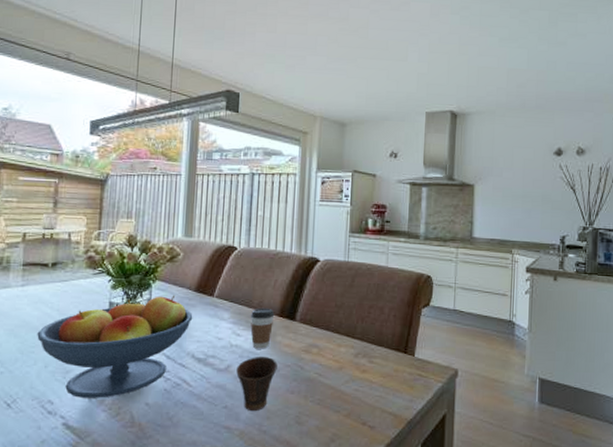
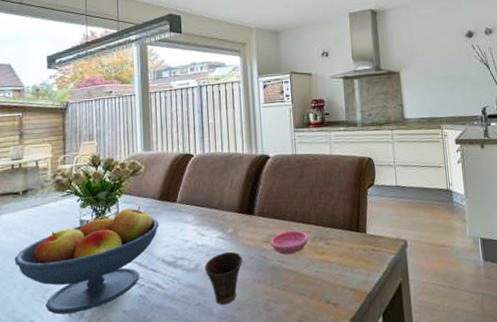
coffee cup: present [250,307,275,349] -> none [212,206,235,246]
saucer: none [309,342,352,367] -> present [270,230,309,254]

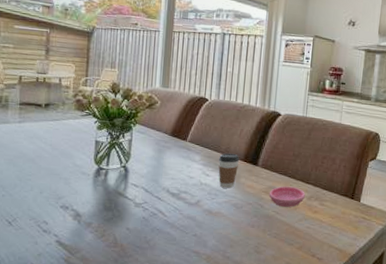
fruit bowl: present [14,206,159,315] -> none [33,137,168,222]
cup: present [205,252,242,306] -> none [205,194,241,241]
coffee cup: none [212,206,235,246] -> present [218,153,240,189]

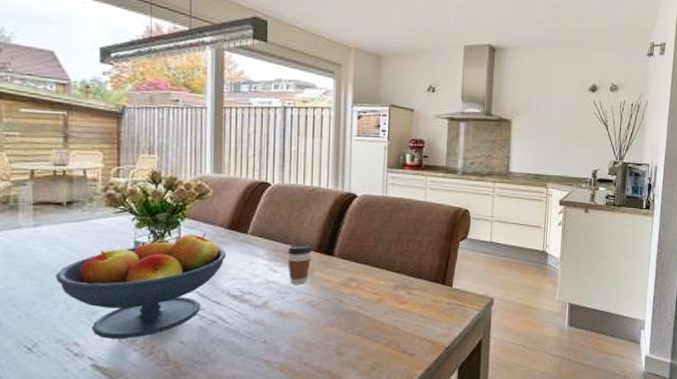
fruit bowl: none [33,137,168,222] -> present [56,233,227,339]
saucer: present [269,186,306,207] -> none [348,276,391,300]

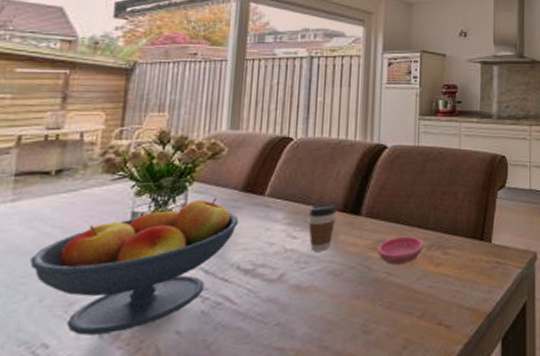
saucer: none [348,276,391,300] -> present [377,235,425,265]

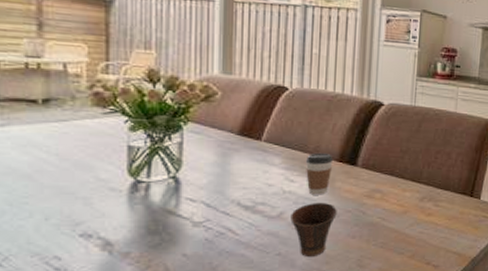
fruit bowl: present [30,197,239,335] -> none [30,138,237,252]
cup: none [291,259,340,326] -> present [290,203,337,258]
saucer: present [377,235,425,265] -> none [372,187,417,211]

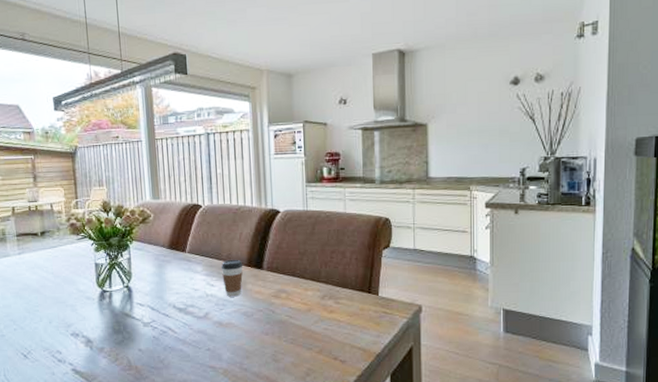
cup: present [290,203,337,258] -> none [214,304,251,353]

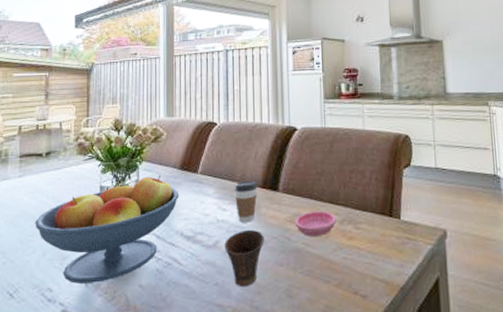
fruit bowl: none [38,253,170,347] -> present [35,174,179,284]
cup: none [214,304,251,353] -> present [224,230,264,288]
saucer: none [279,287,319,310] -> present [295,210,337,236]

